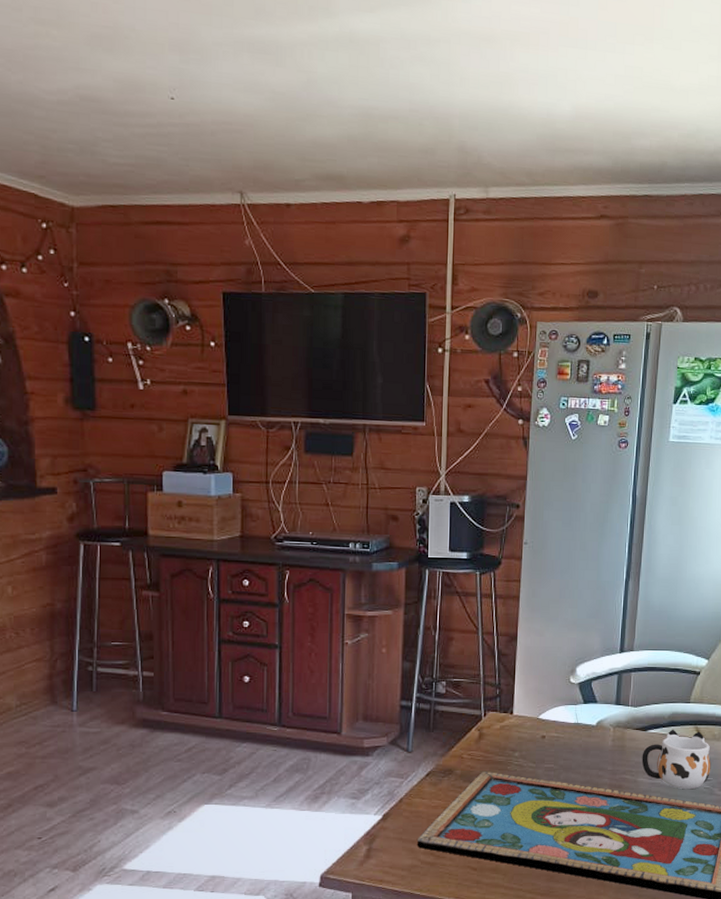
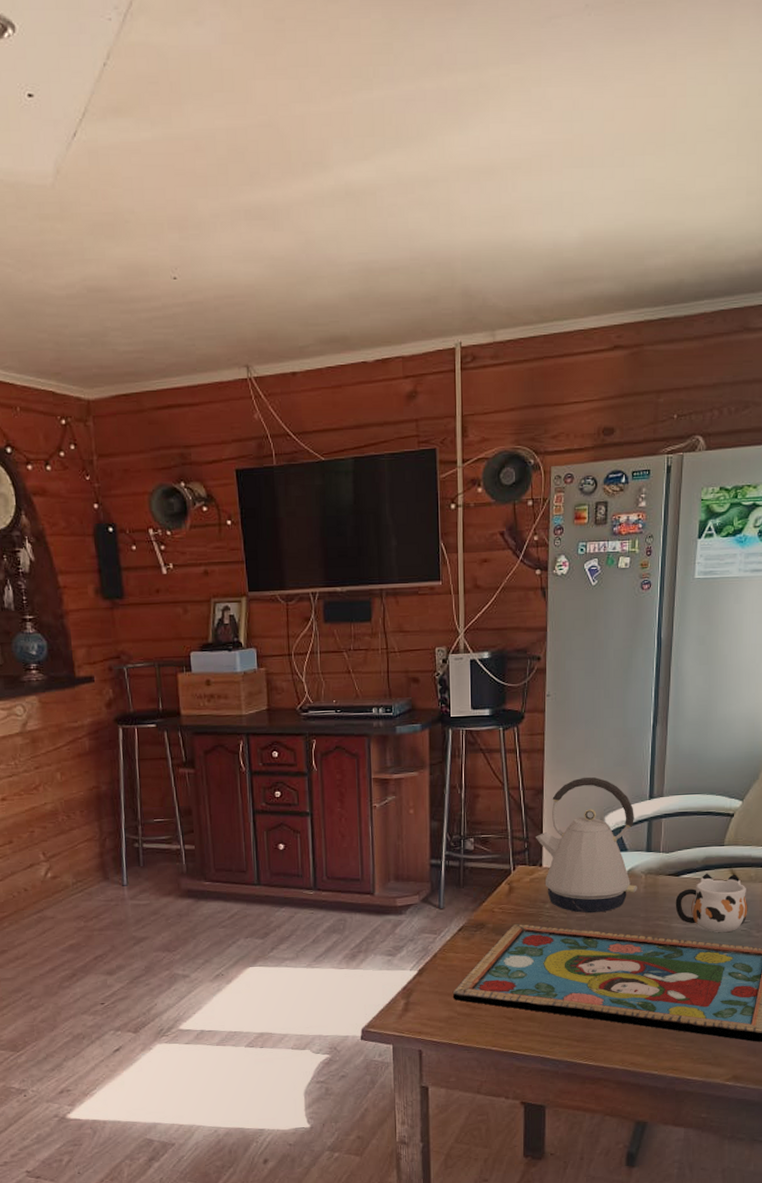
kettle: none [508,626,606,764] -> present [536,777,637,914]

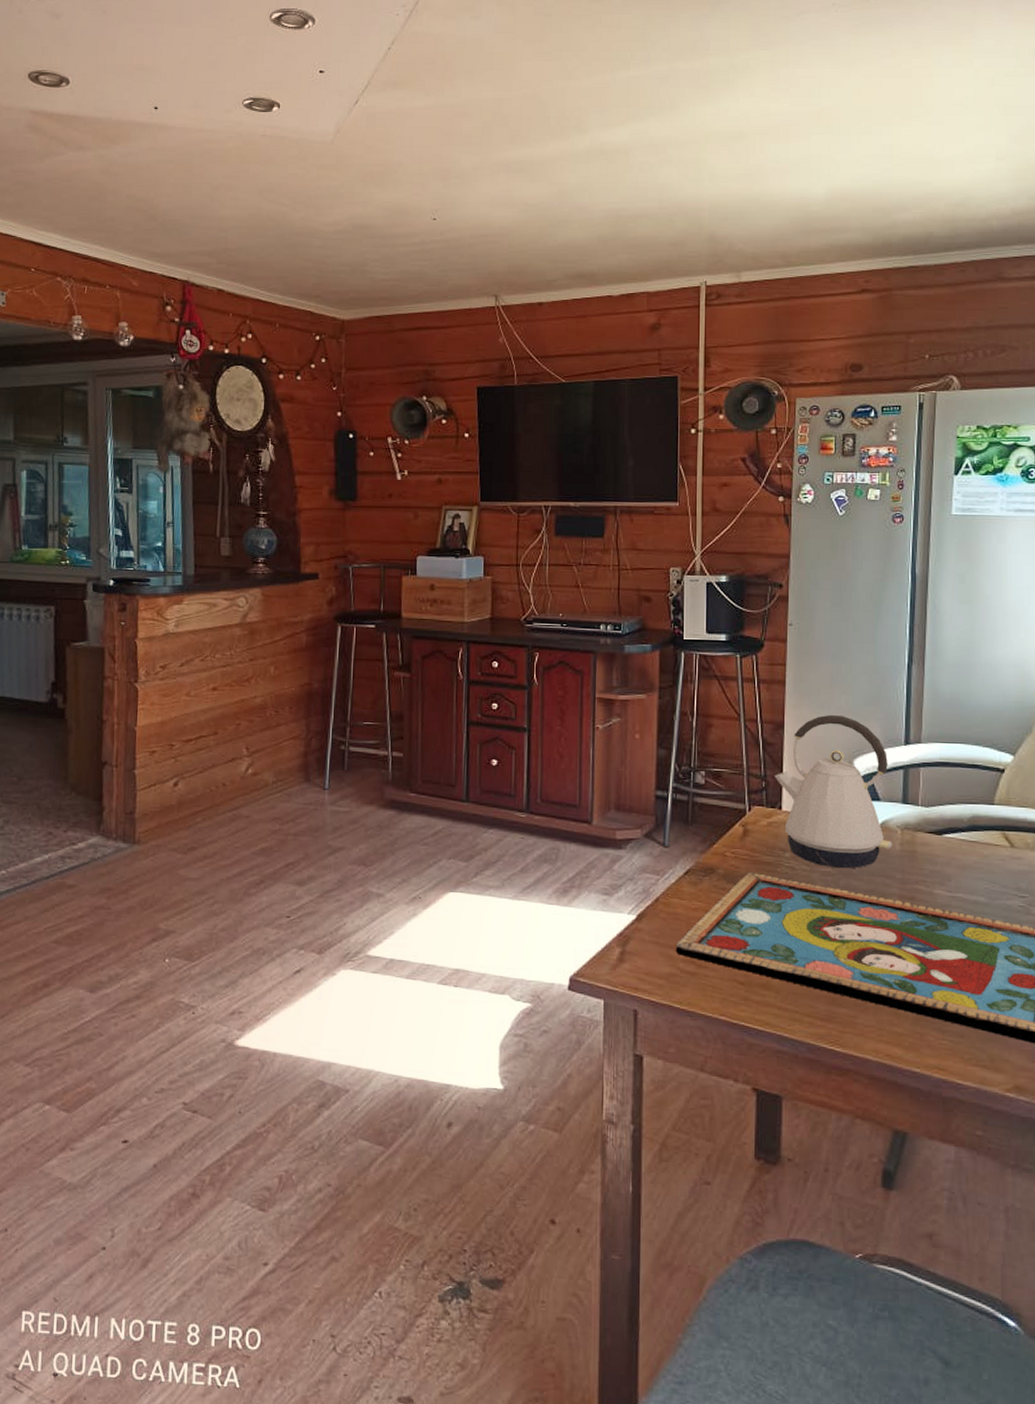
mug: present [675,873,748,933] -> none [937,834,1026,907]

